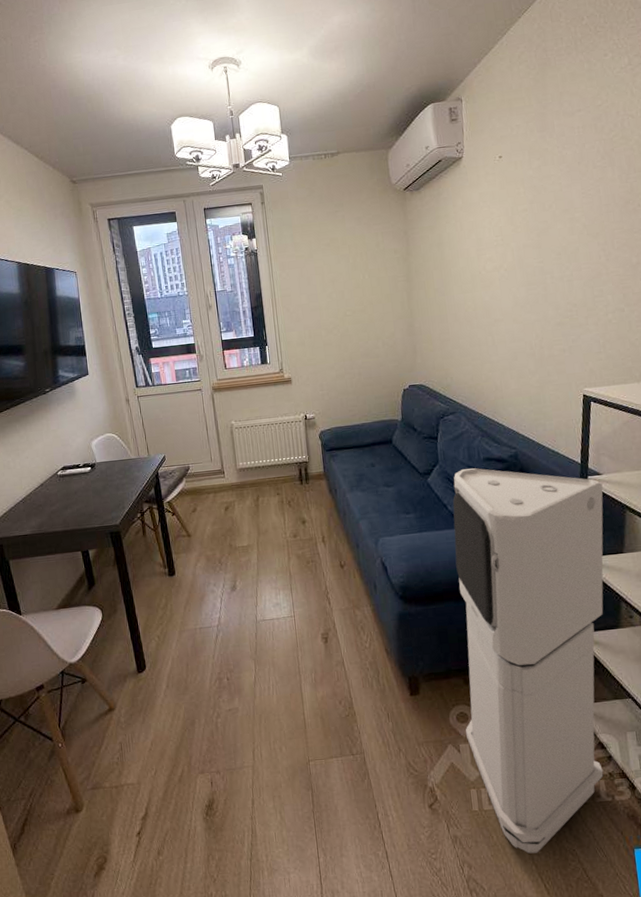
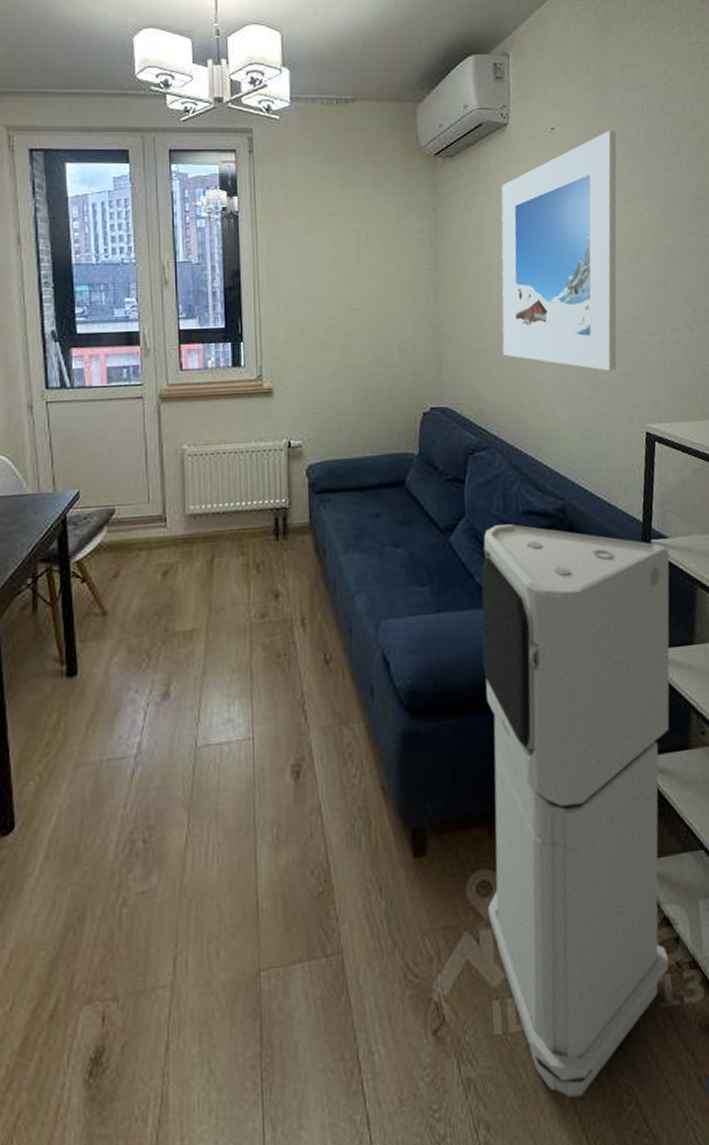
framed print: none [459,152,558,349] -> present [501,130,617,371]

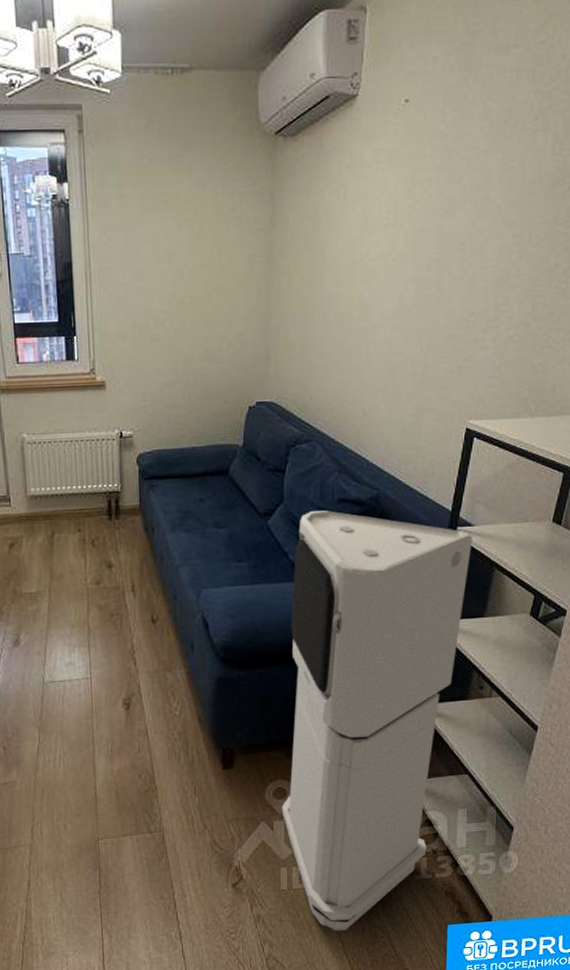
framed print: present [501,130,617,371] -> none [332,101,478,368]

